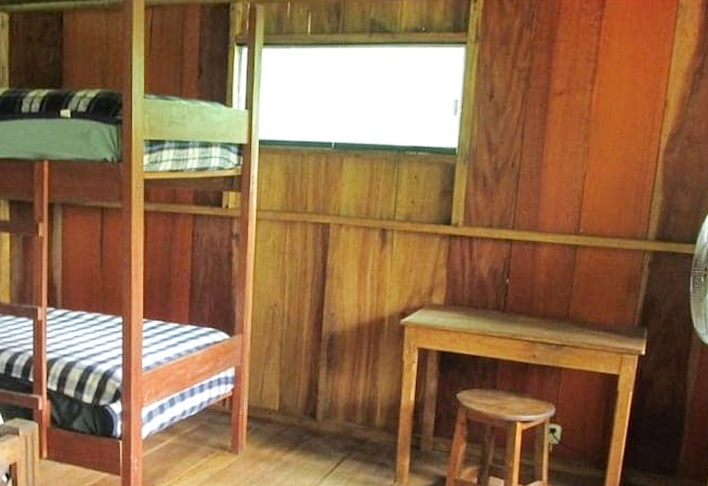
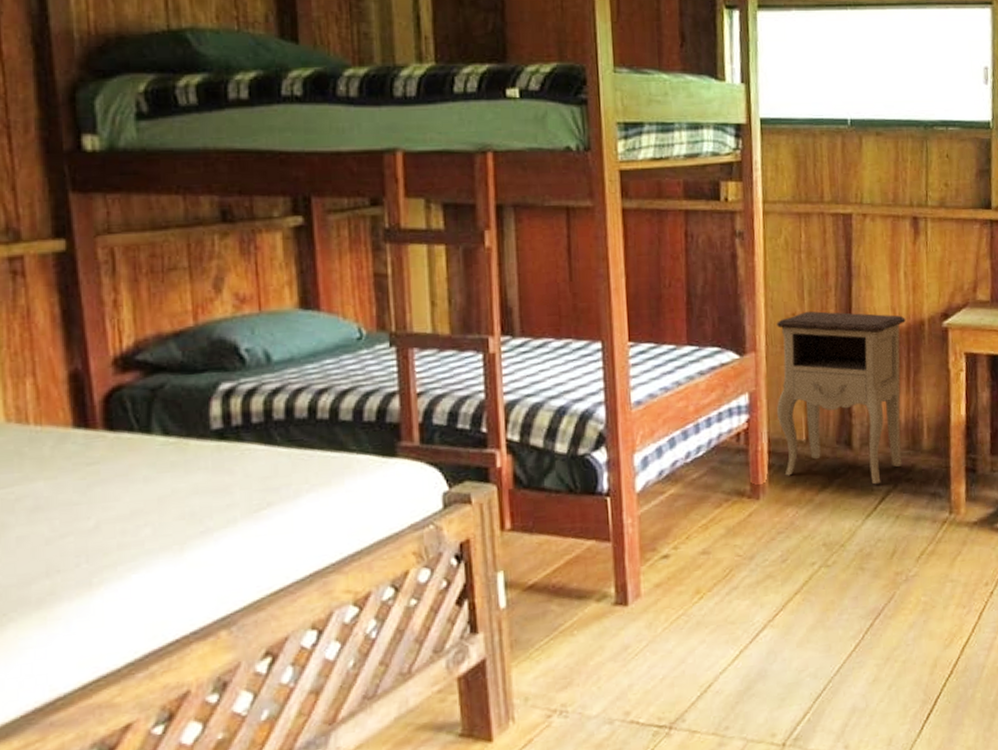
nightstand: none [256,303,369,452] -> present [776,311,906,485]

